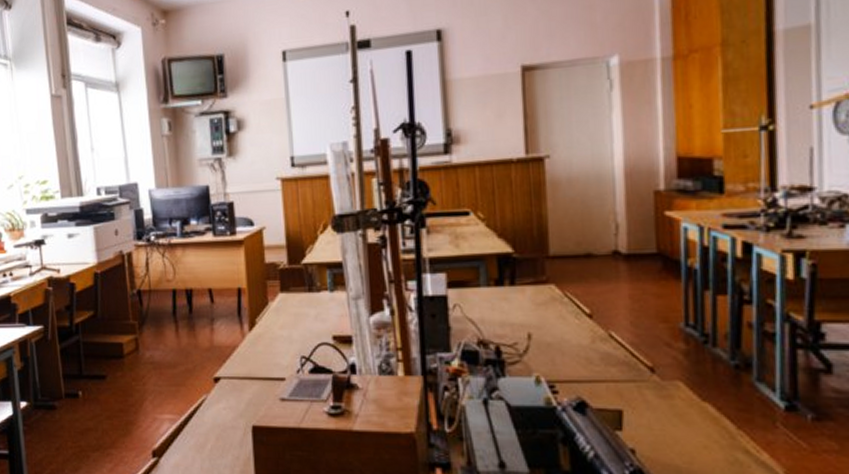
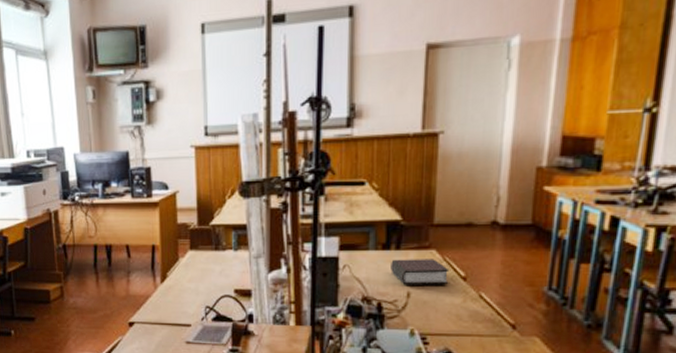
bible: none [506,295,574,325] -> present [391,259,450,285]

